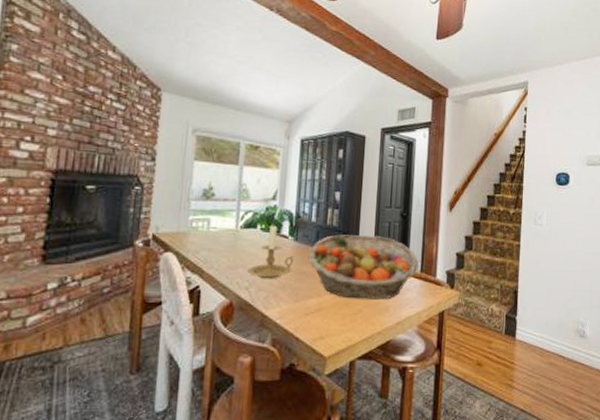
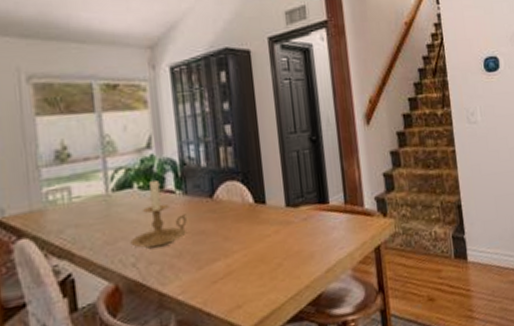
fruit basket: present [308,234,419,299] -> none [204,169,341,253]

